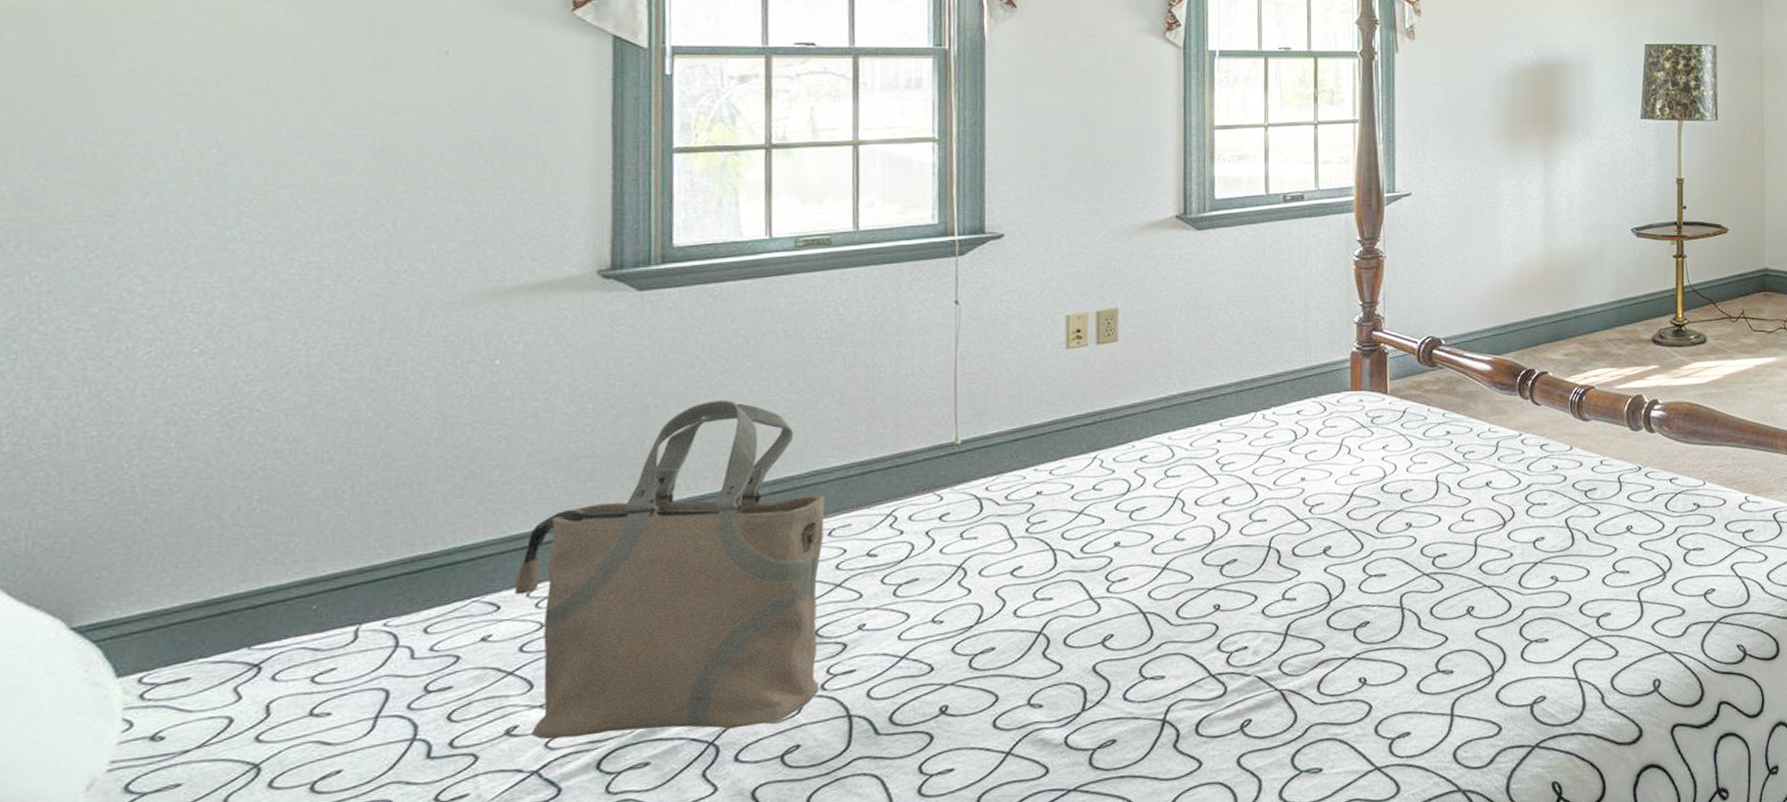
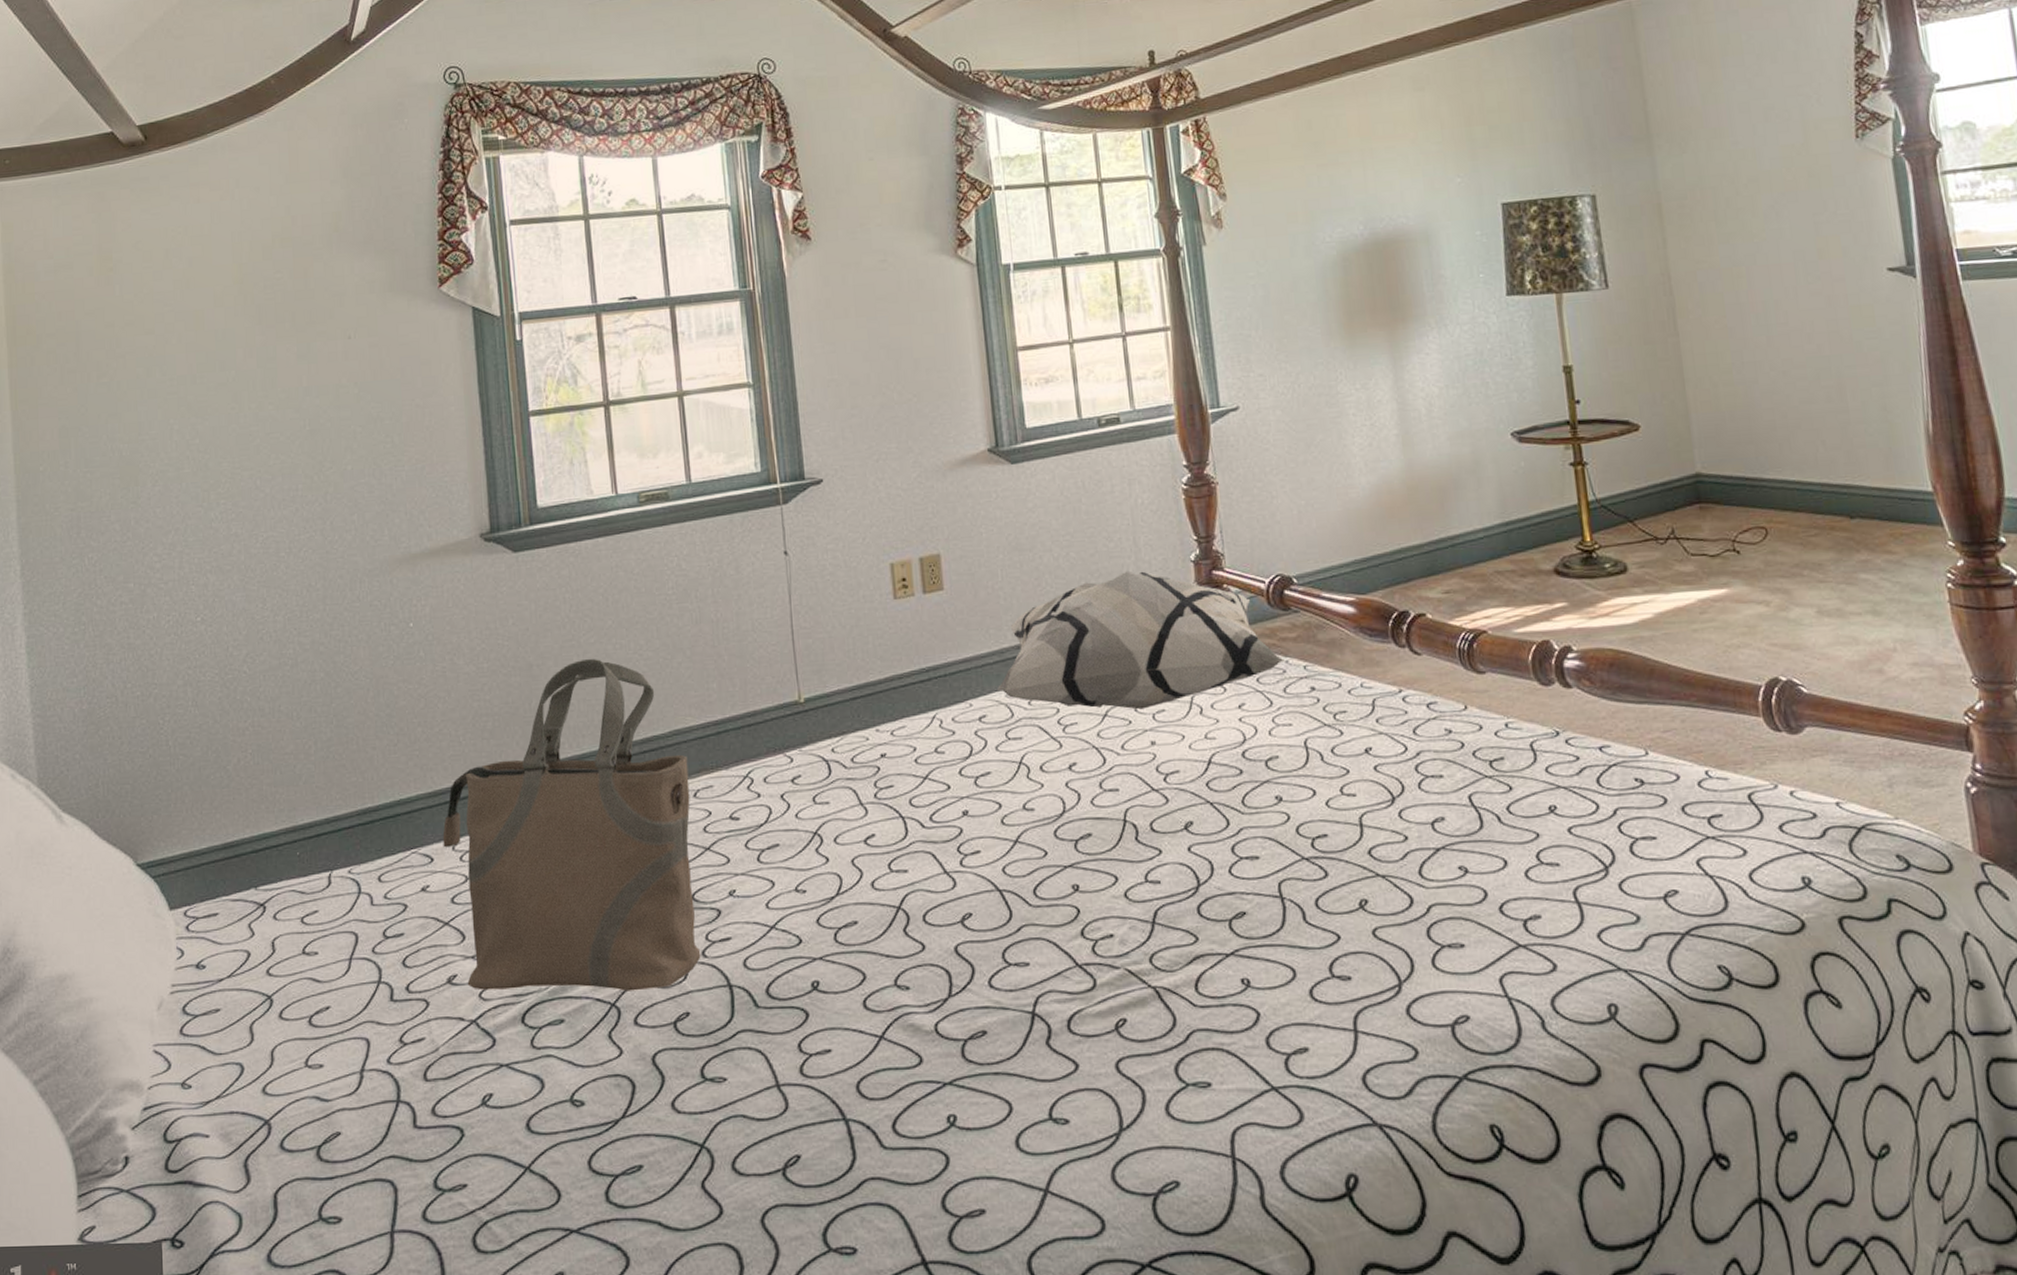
decorative pillow: none [1161,329,1428,450] -> present [998,570,1286,710]

